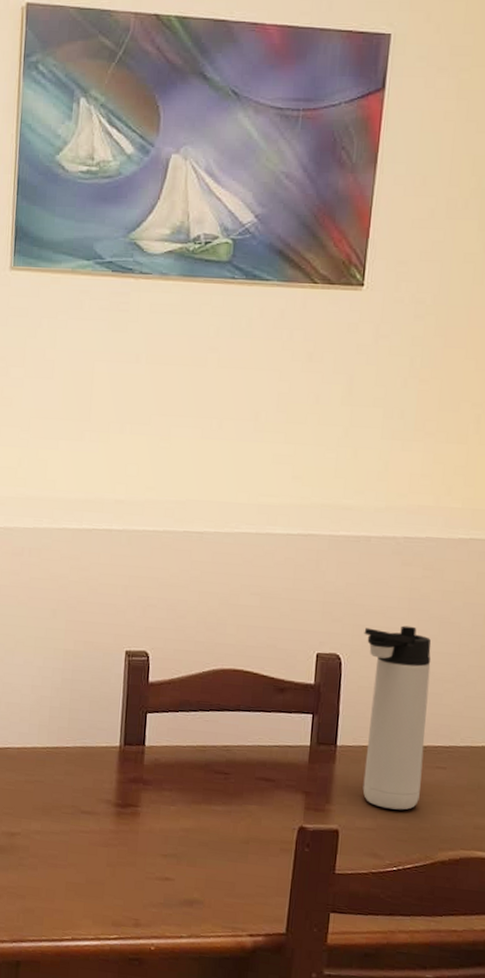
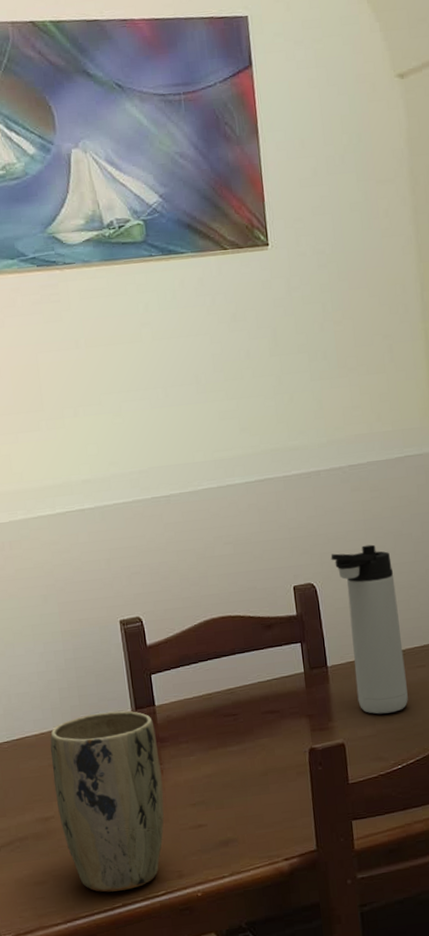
plant pot: none [26,739,140,925] -> present [50,711,164,892]

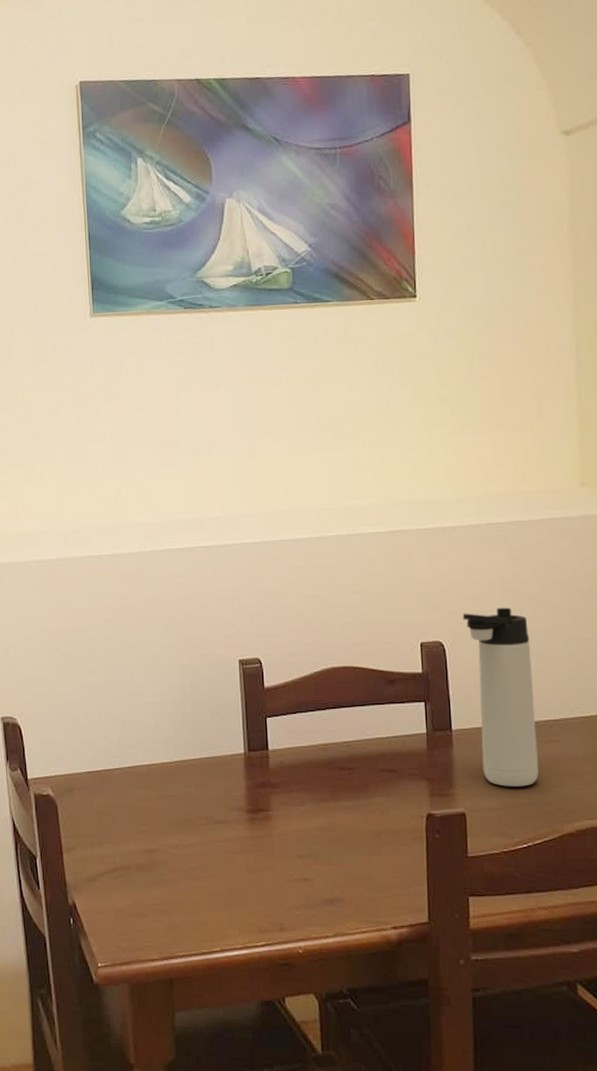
plant pot: present [50,711,164,892] -> none [160,750,271,935]

